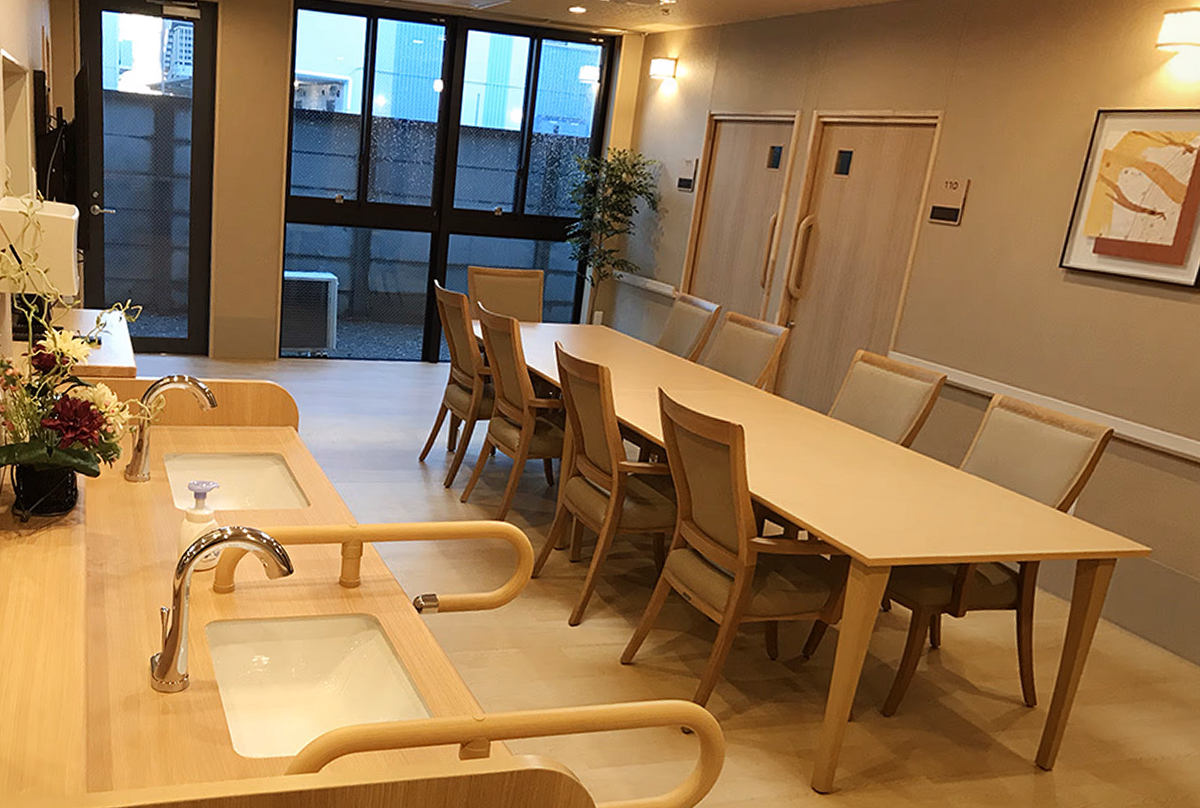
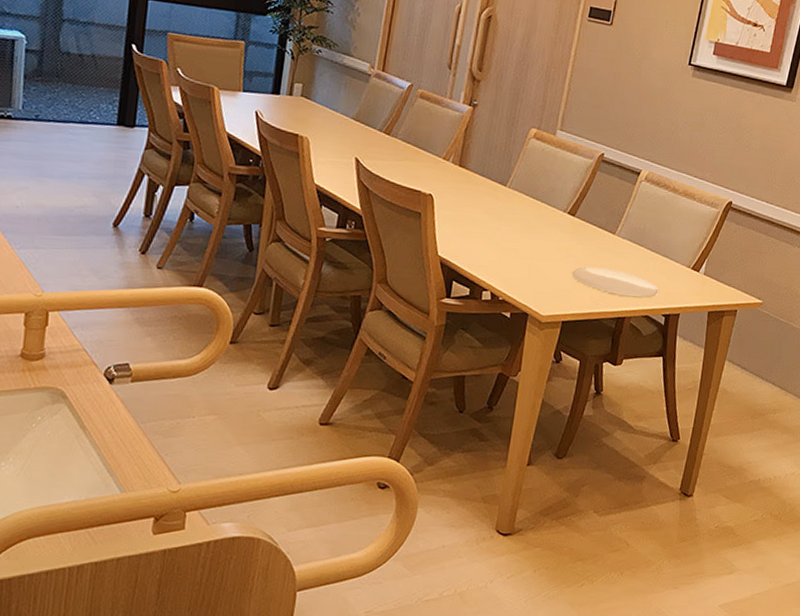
plate: none [904,505,1014,542] -> present [571,266,659,298]

